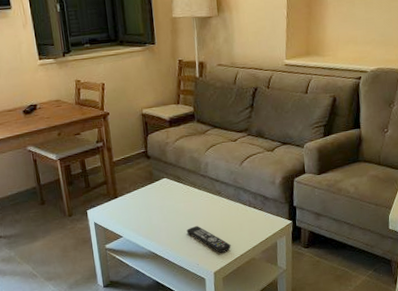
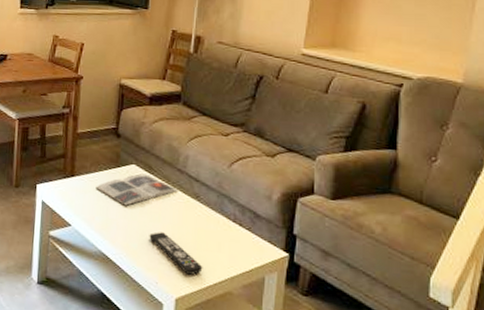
magazine: none [137,184,204,212] -> present [96,173,178,206]

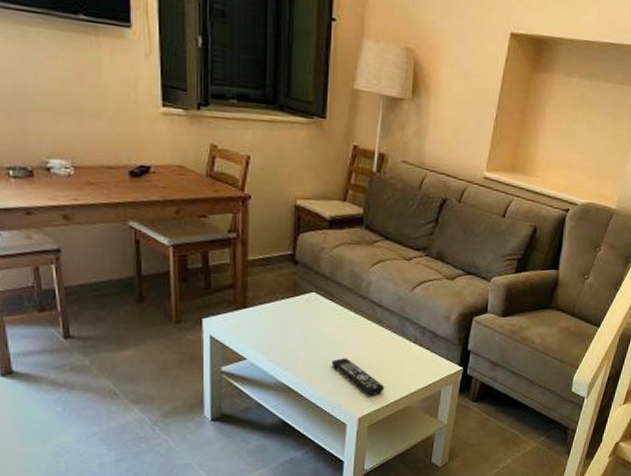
magazine: present [96,173,178,206] -> none [272,301,360,335]

